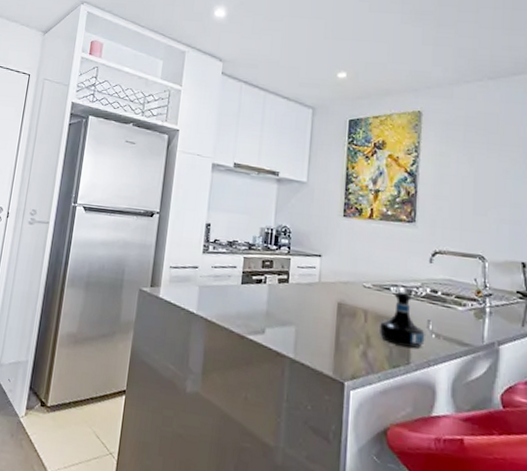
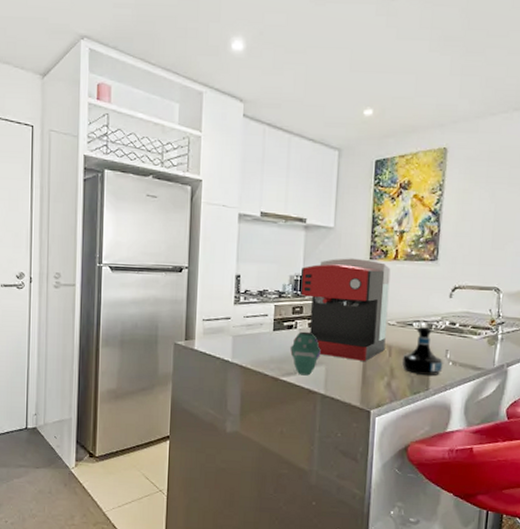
vase: none [258,287,291,336] -> present [290,331,321,376]
coffee maker: none [270,213,366,325] -> present [299,258,391,361]

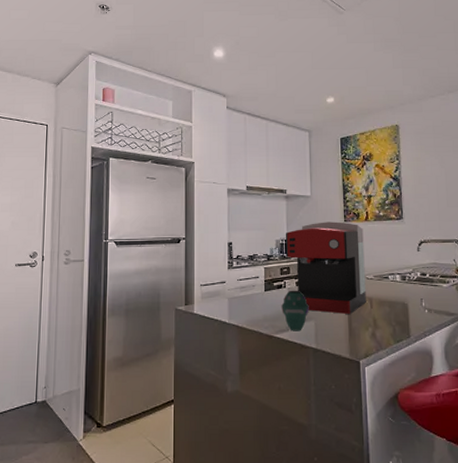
tequila bottle: present [402,326,443,376] -> none [383,278,420,323]

